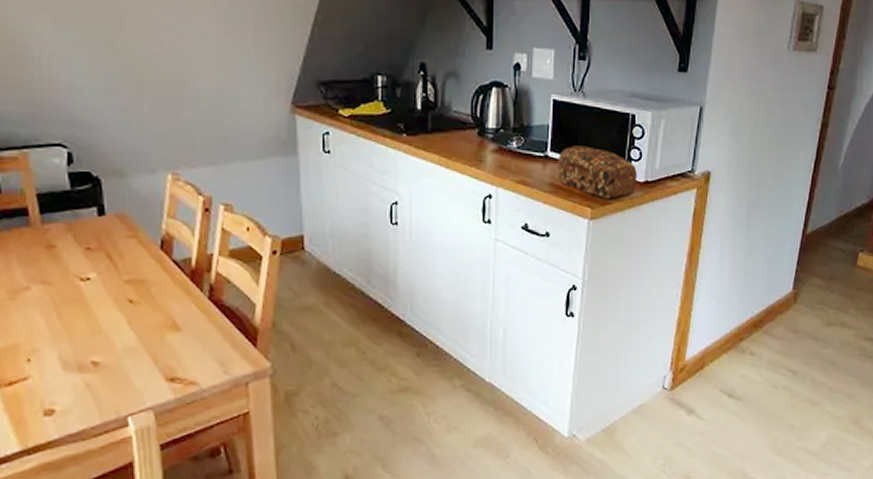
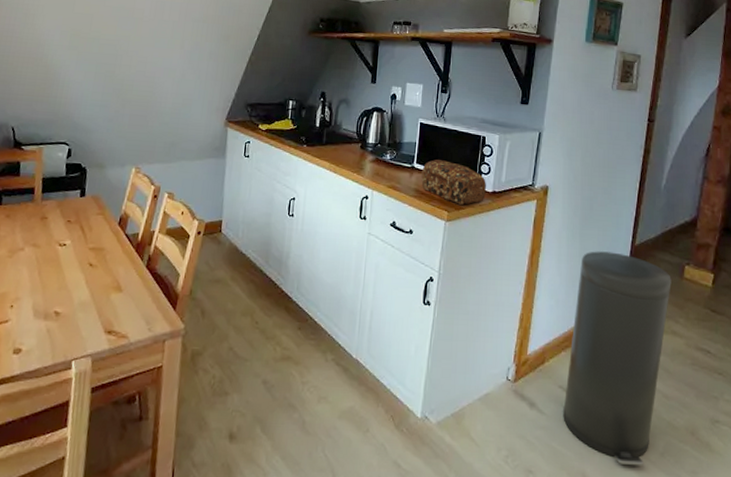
pedal bin: none [723,243,844,460] -> present [563,251,671,466]

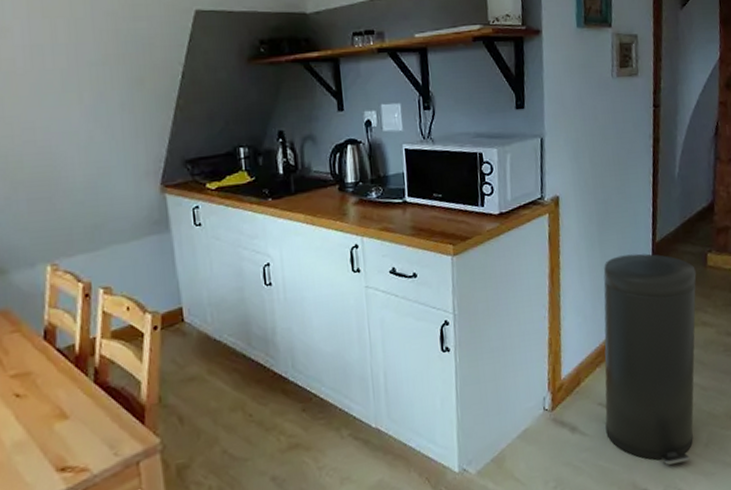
bread loaf: present [421,159,486,205] -> none [416,187,492,235]

